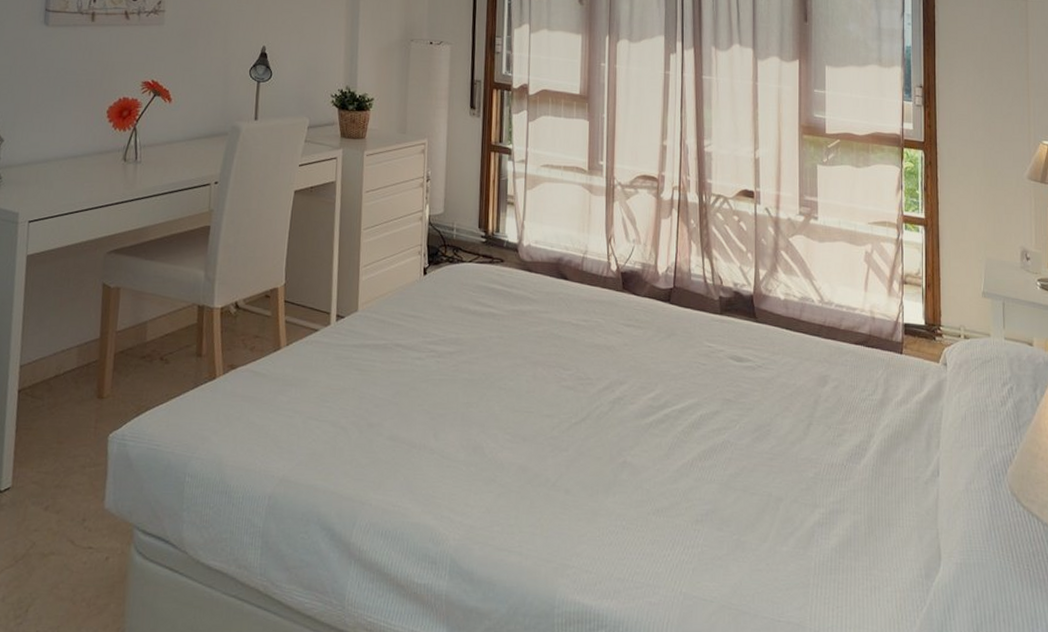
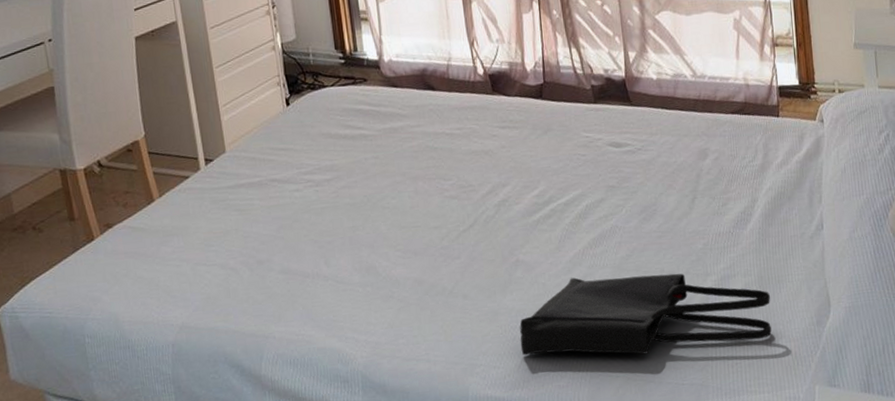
tote bag: none [616,488,878,584] -> present [519,273,772,356]

